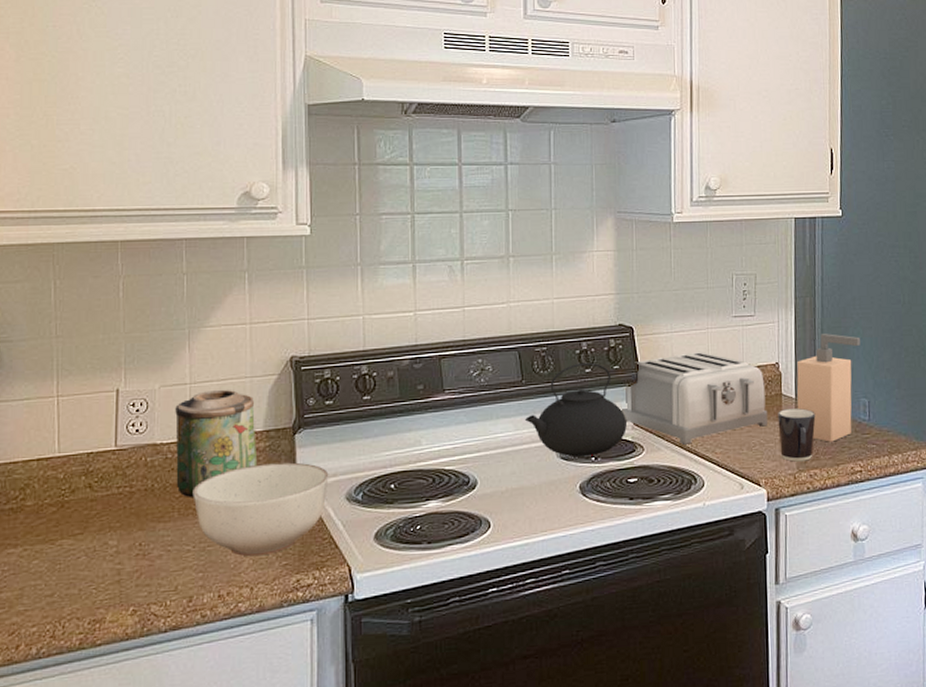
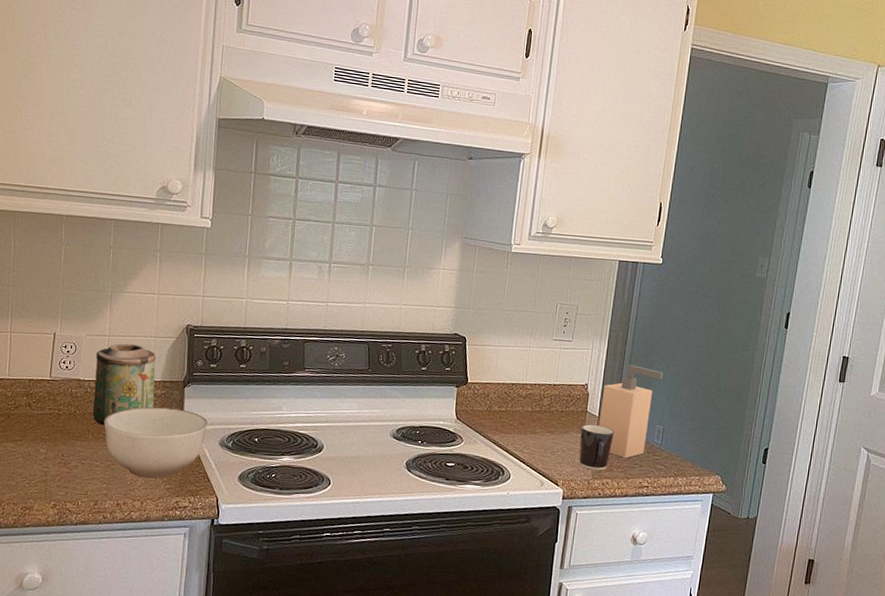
teakettle: present [524,362,627,456] -> none [367,361,451,439]
toaster: present [621,352,768,445] -> none [447,365,573,442]

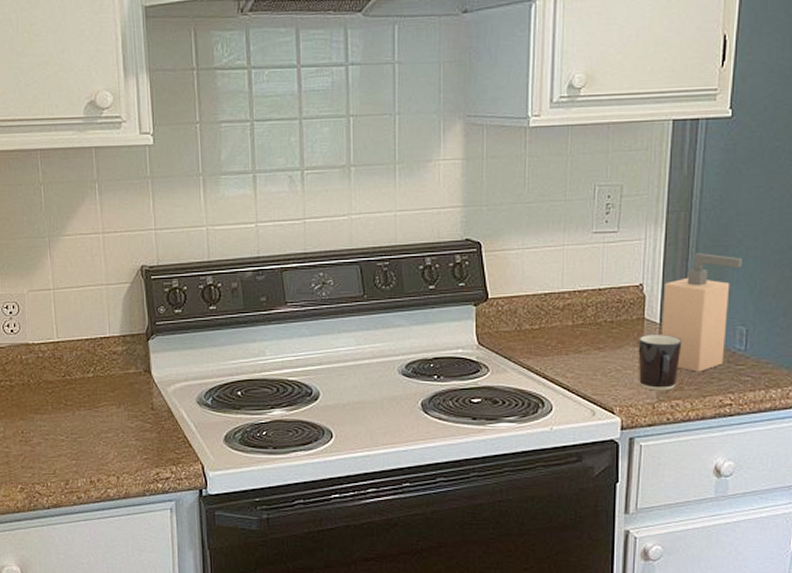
canister: present [92,343,156,425] -> none [42,295,117,393]
bowl: present [104,407,208,479] -> none [62,366,181,450]

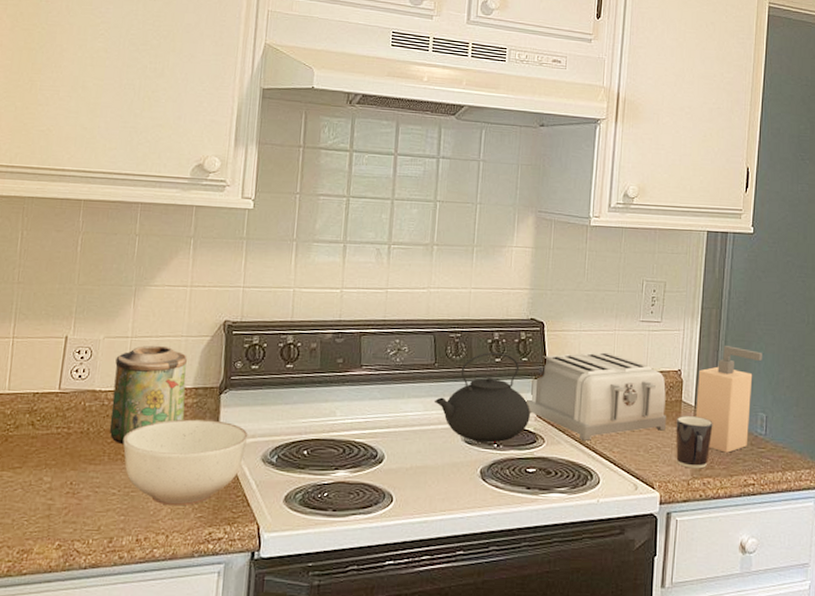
canister: none [42,295,117,393] -> present [109,345,187,444]
bowl: none [62,366,181,450] -> present [123,419,248,506]
teakettle: none [366,278,471,373] -> present [433,352,530,442]
toaster: none [465,271,628,367] -> present [525,352,667,441]

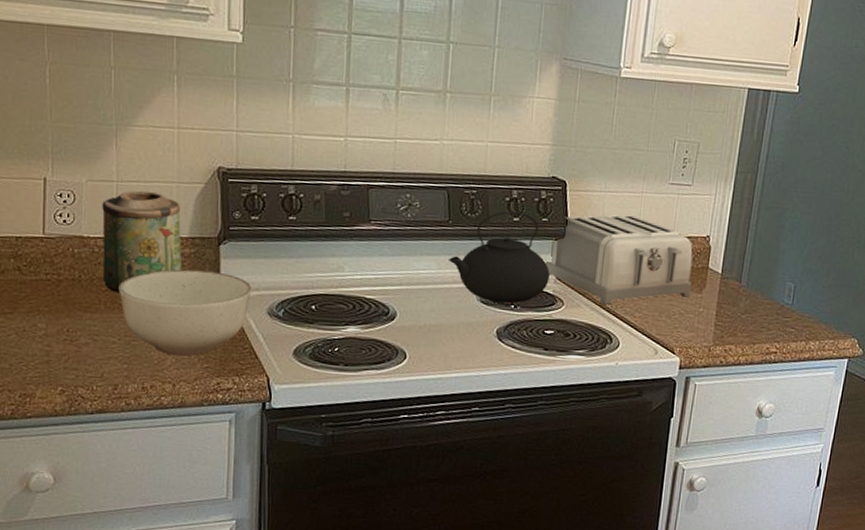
mug: present [676,416,713,469] -> none [698,283,740,336]
soap dispenser: present [695,346,762,453] -> none [721,213,796,321]

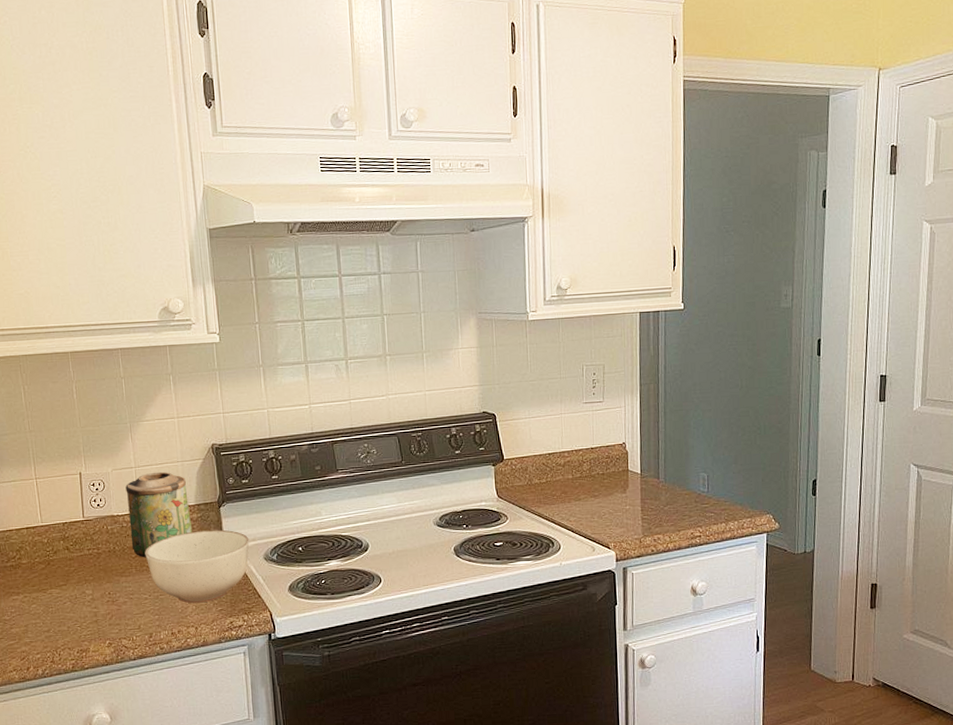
teakettle: present [447,210,550,303] -> none [405,445,492,524]
toaster: present [545,214,693,305] -> none [486,434,616,514]

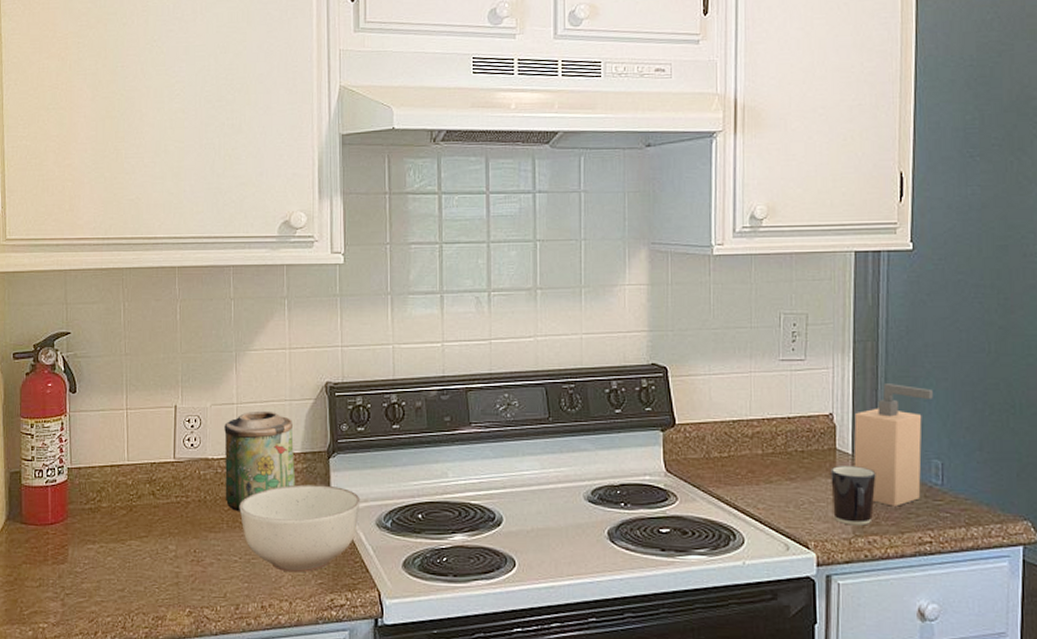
mug: none [625,482,659,528] -> present [831,466,876,526]
soap dispenser: none [641,416,700,511] -> present [853,384,933,507]

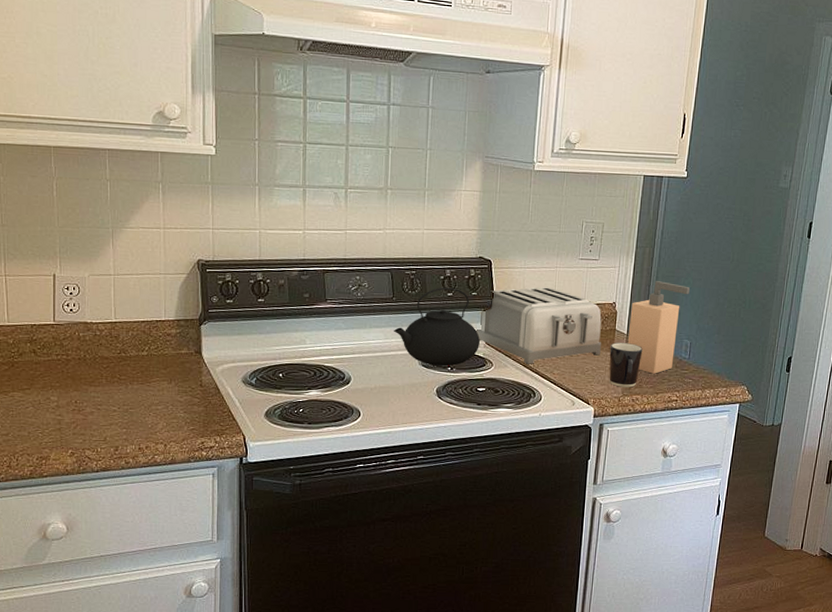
canister: present [224,410,296,511] -> none [102,282,170,368]
bowl: present [239,484,361,573] -> none [117,347,229,421]
teakettle: none [551,402,659,500] -> present [393,287,480,366]
toaster: none [652,397,820,497] -> present [475,287,602,364]

